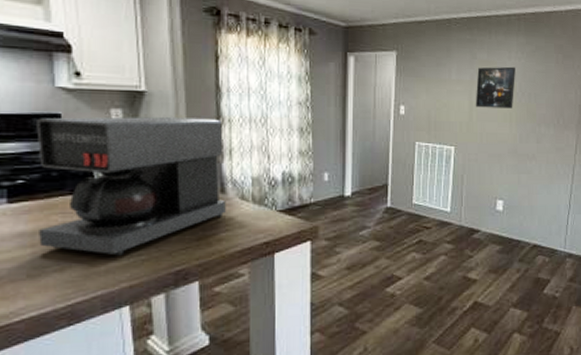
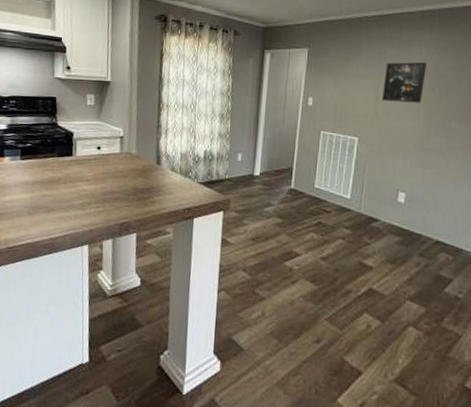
coffee maker: present [36,116,226,256] -> none [36,100,162,206]

